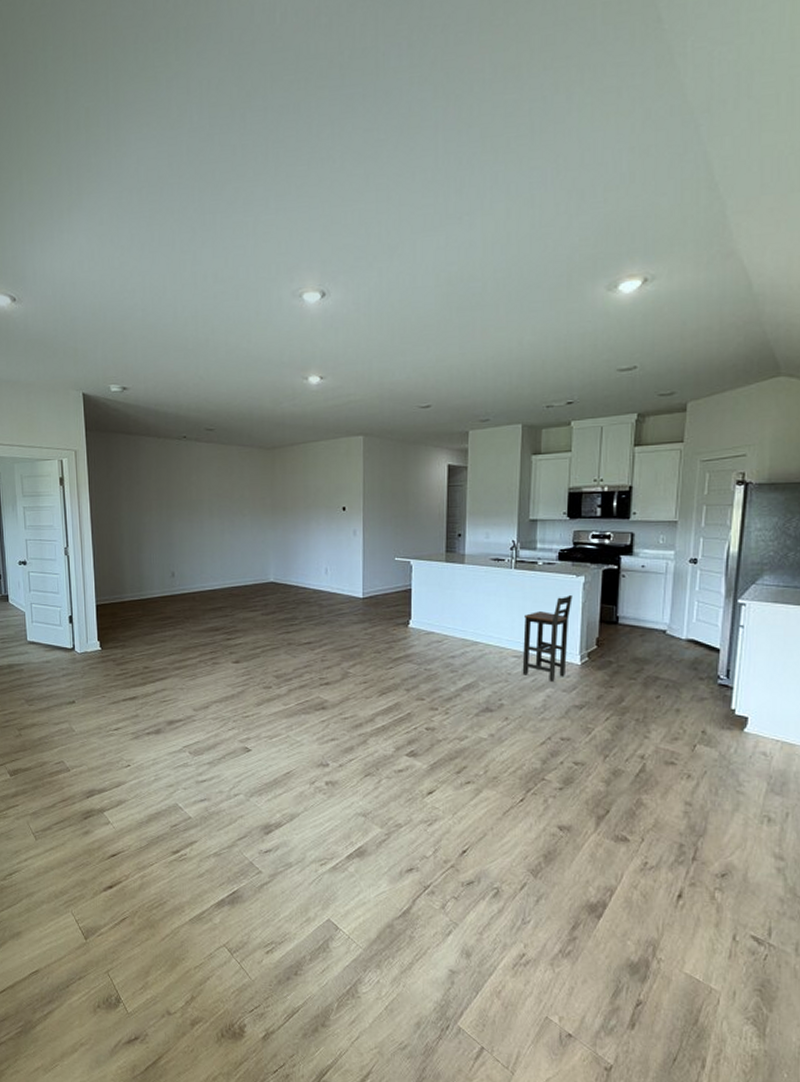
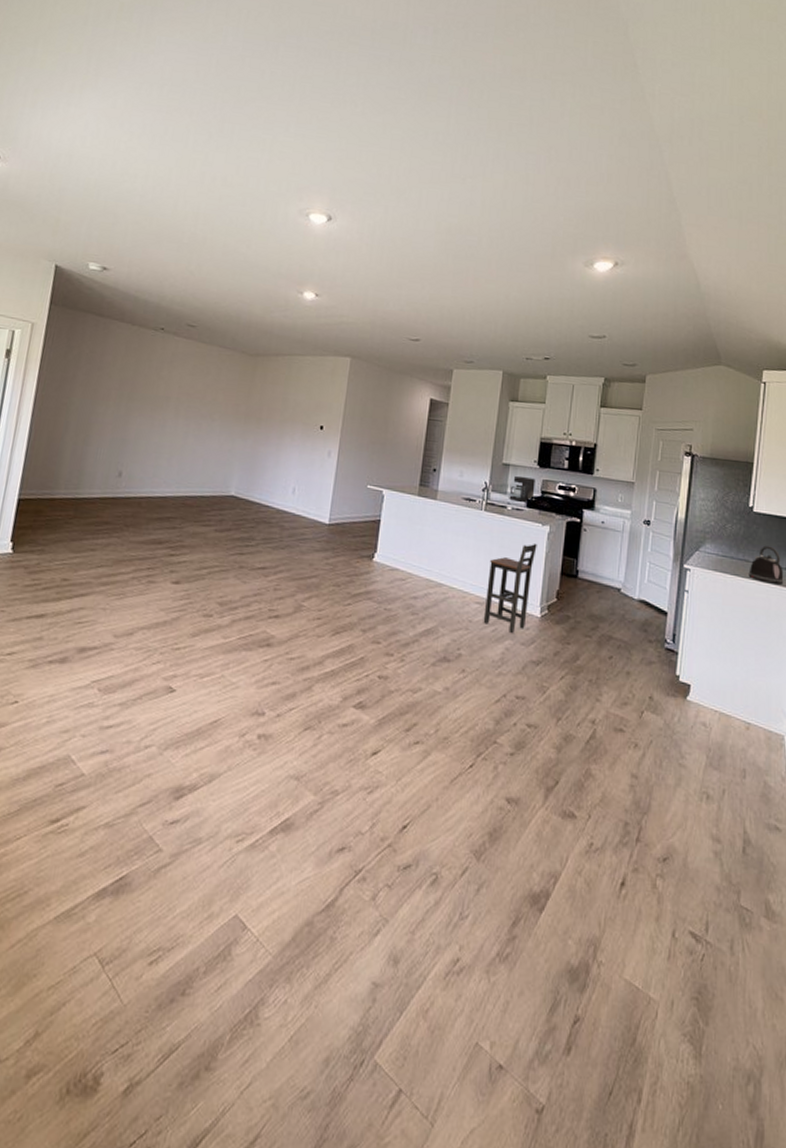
coffee maker: none [539,529,566,556] -> present [509,475,536,502]

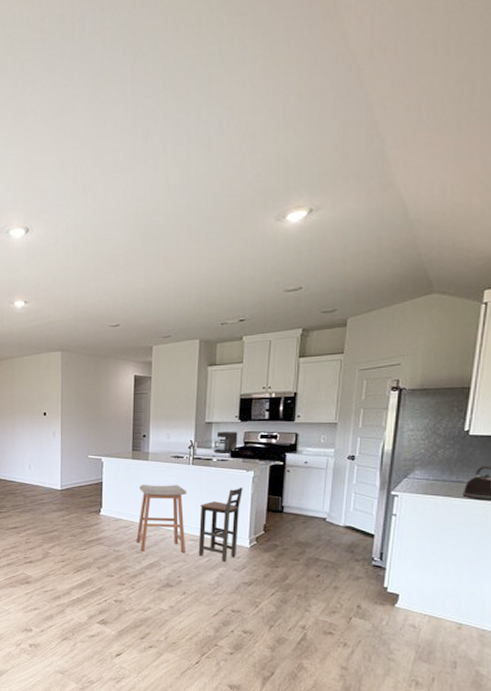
stool: none [413,527,477,619] -> present [136,484,188,554]

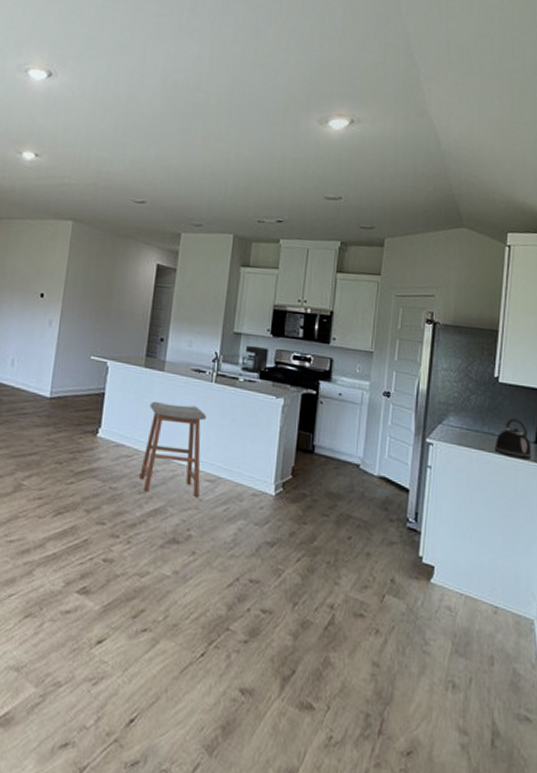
bar stool: present [198,487,243,562] -> none [214,416,271,512]

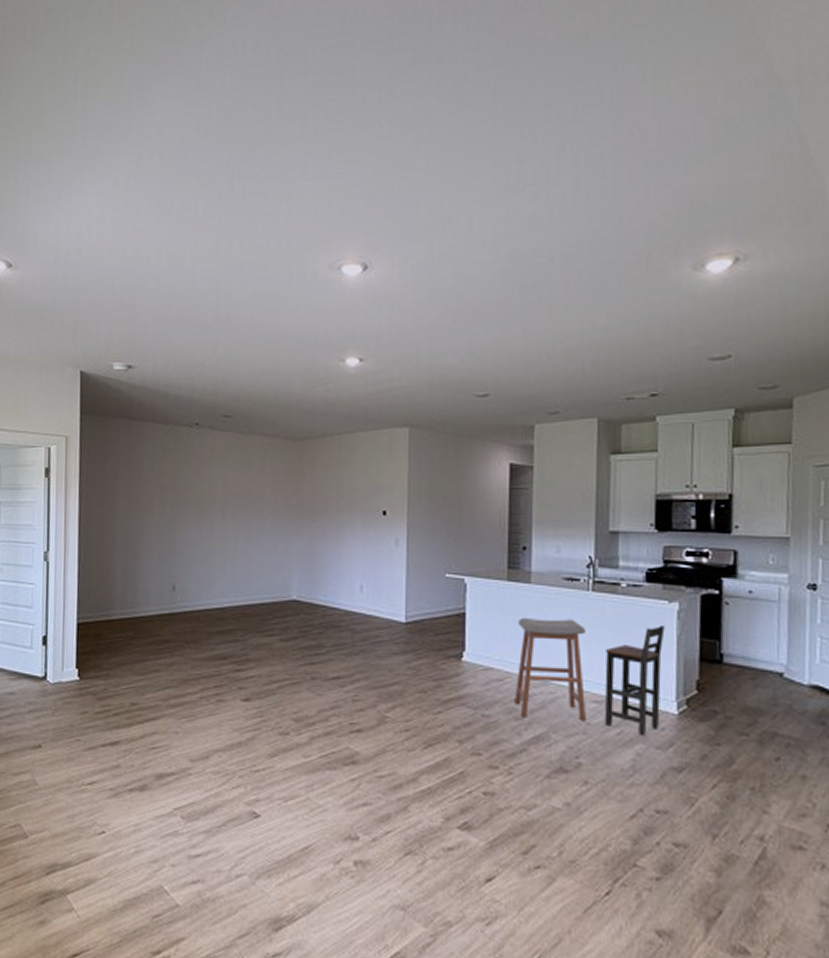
bar stool: none [214,416,271,512] -> present [604,624,665,735]
coffee maker: present [241,345,269,373] -> none [621,544,655,576]

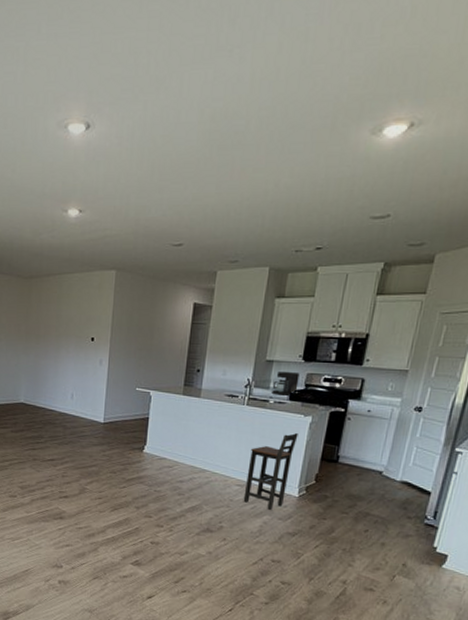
stool: present [514,617,587,722] -> none [179,422,239,499]
coffee maker: none [621,544,655,576] -> present [271,371,300,396]

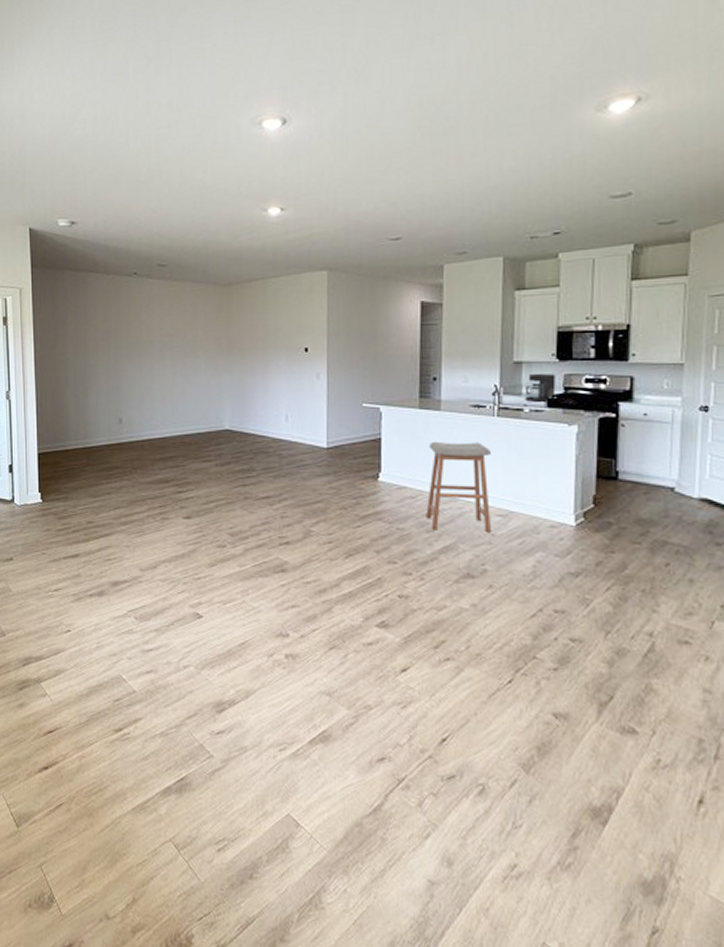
stool: none [179,422,239,499] -> present [426,441,492,533]
bar stool: present [243,432,298,510] -> none [507,445,564,544]

